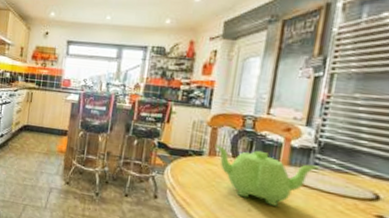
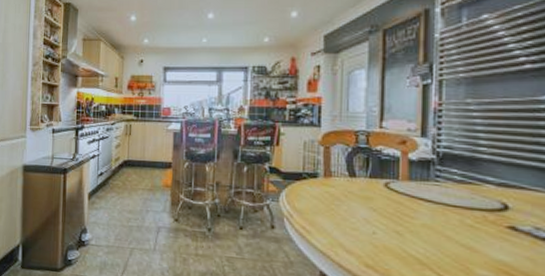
teapot: present [215,144,319,207] -> none [329,164,441,226]

